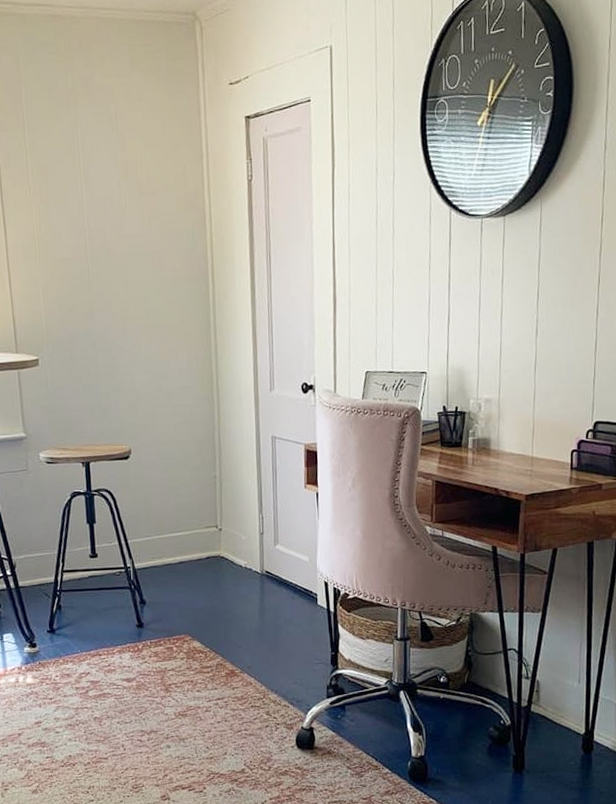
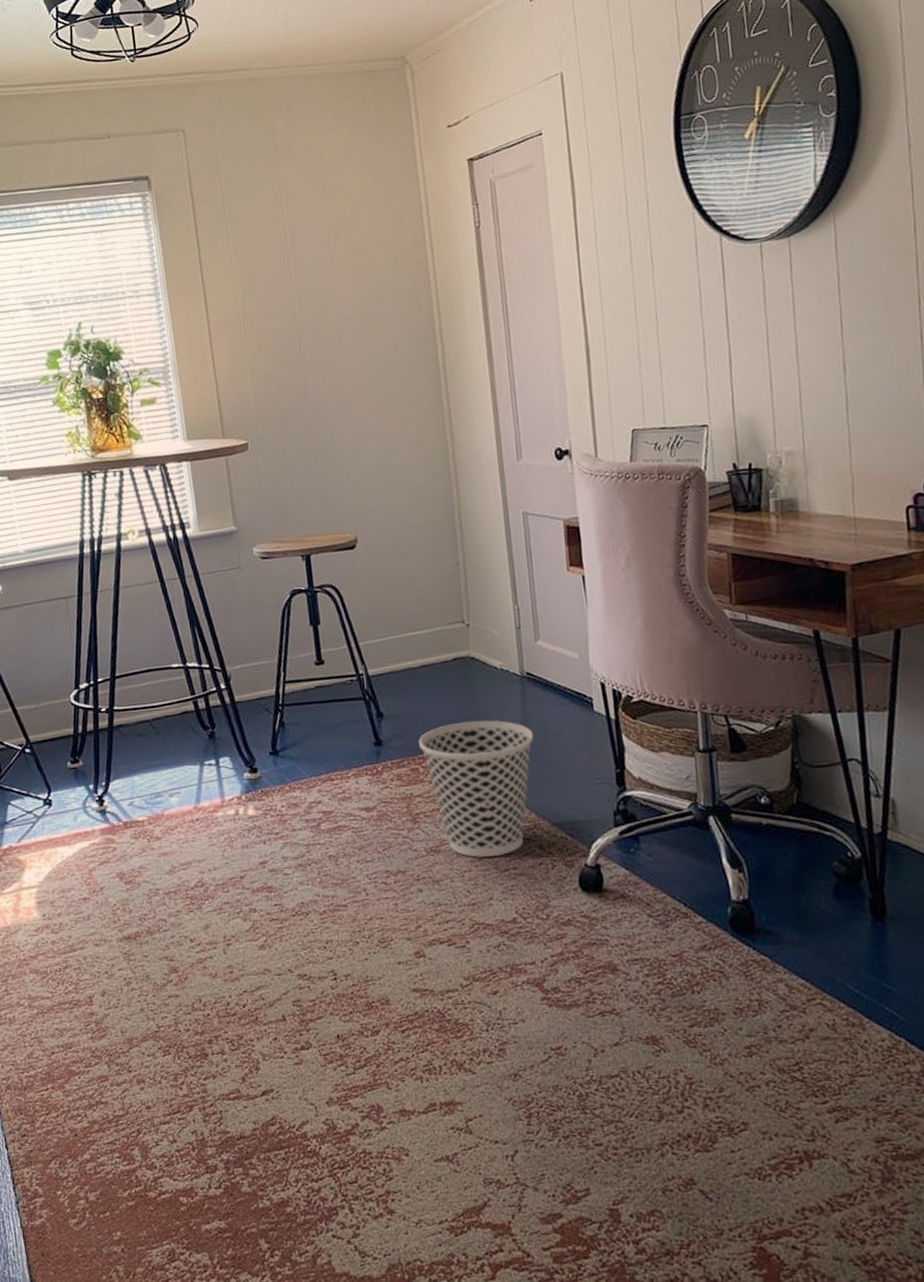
wastebasket: none [174,609,268,721] -> present [418,720,534,858]

